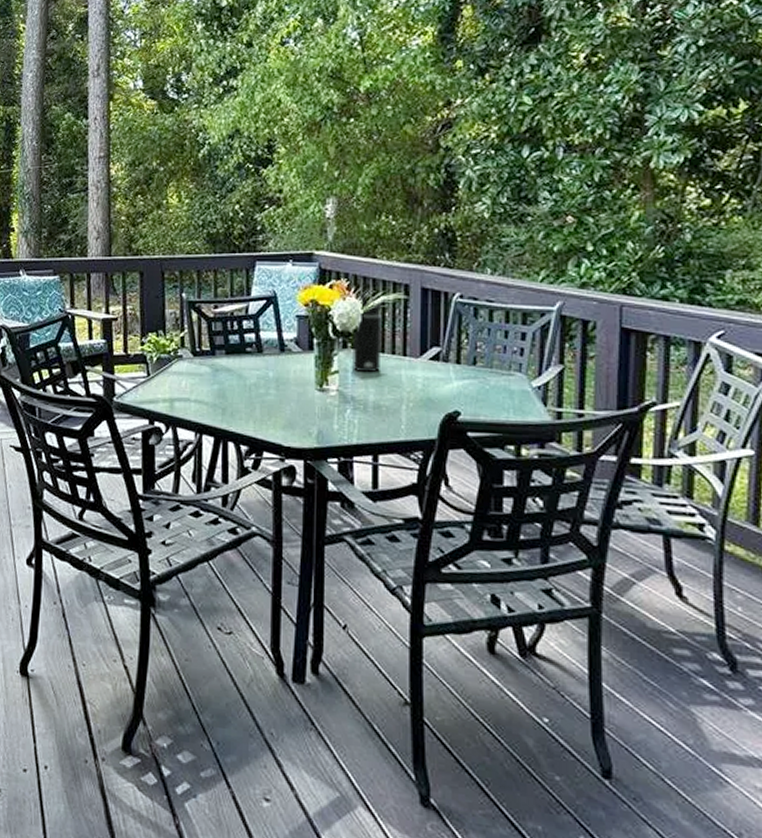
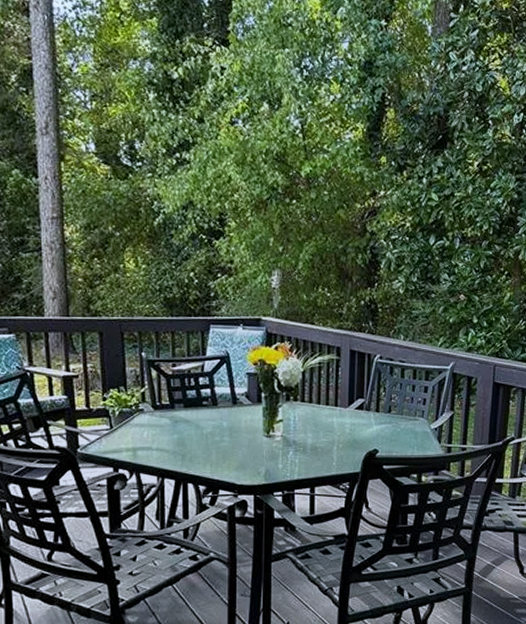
water bottle: present [353,293,386,373] -> none [294,354,322,421]

